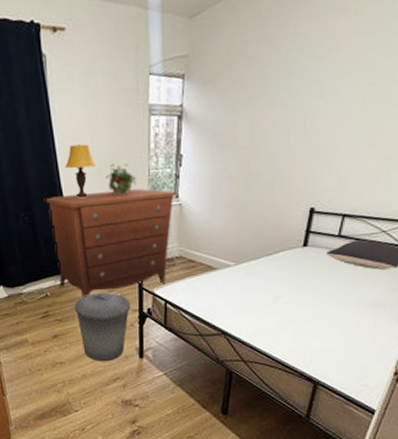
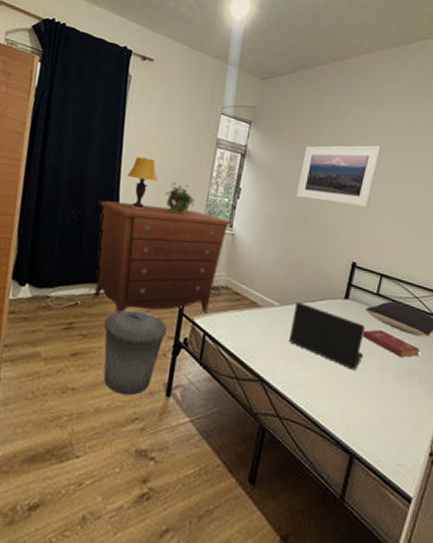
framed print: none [244,65,343,151] -> present [297,145,382,208]
laptop: none [247,257,326,312] -> present [288,301,365,370]
book: none [323,270,387,292] -> present [362,329,420,357]

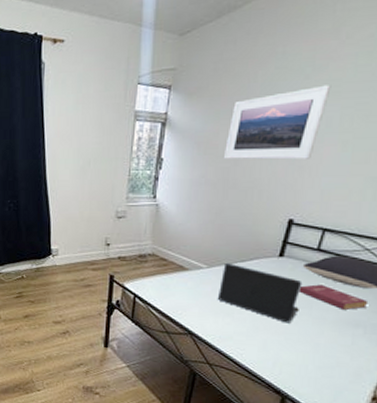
dresser: present [93,200,232,314] -> none [29,187,155,283]
trash can: present [103,310,167,396] -> none [47,279,100,347]
table lamp: present [127,157,158,208] -> none [51,142,80,190]
potted plant: present [165,182,196,214] -> none [88,162,118,191]

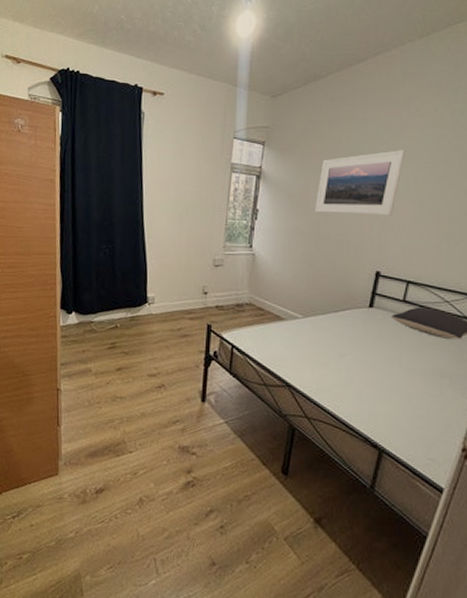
laptop: present [217,262,303,323] -> none [313,312,392,374]
book: present [299,284,369,310] -> none [389,335,452,360]

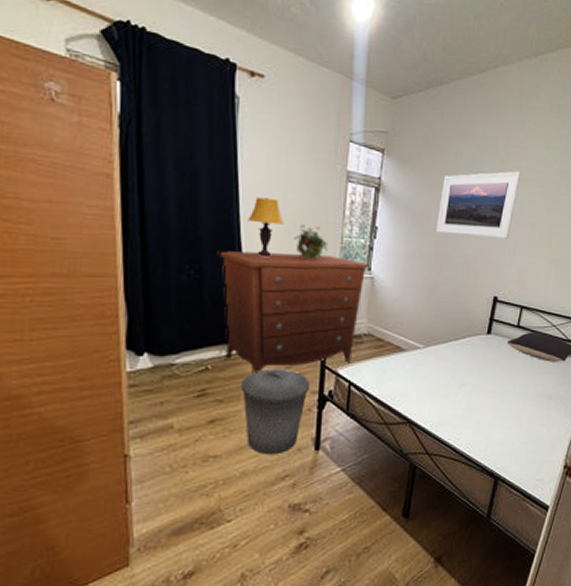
dresser: none [126,233,251,333] -> present [217,250,370,373]
trash can: none [142,329,197,402] -> present [241,368,309,456]
table lamp: none [149,190,178,237] -> present [248,197,284,256]
potted plant: none [185,210,215,240] -> present [294,224,329,260]

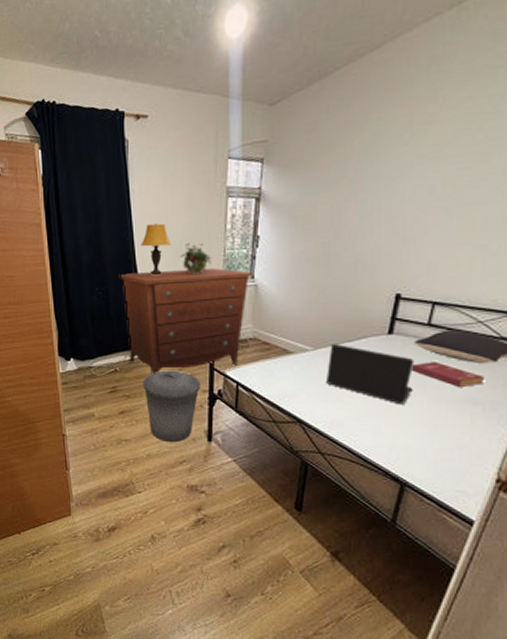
laptop: none [434,341,507,401] -> present [325,343,415,405]
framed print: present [436,171,521,239] -> none [324,150,431,234]
book: none [504,360,557,383] -> present [411,362,485,387]

